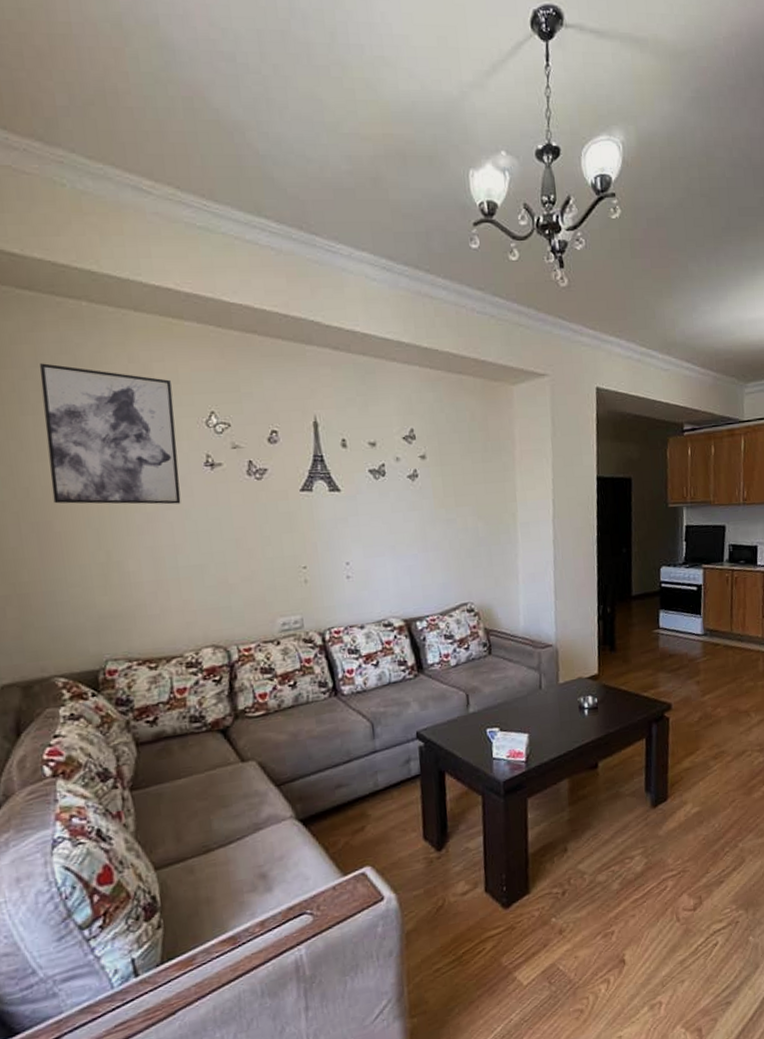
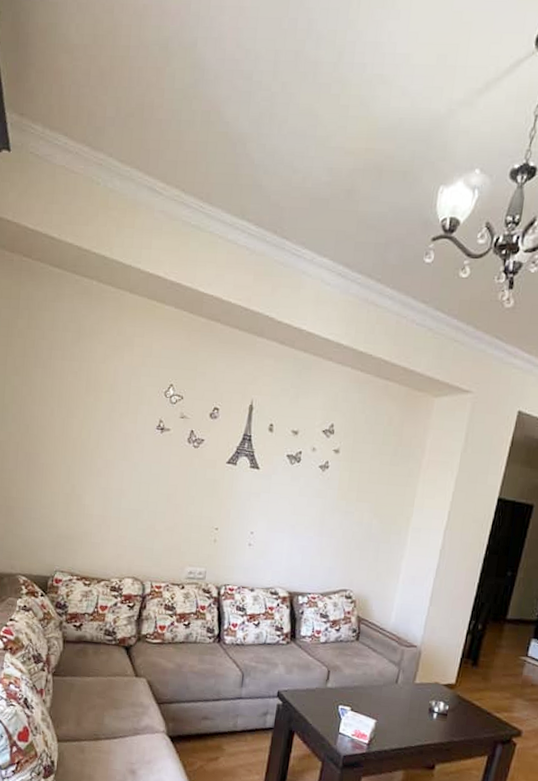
wall art: present [39,363,181,505] -> none [44,328,145,457]

